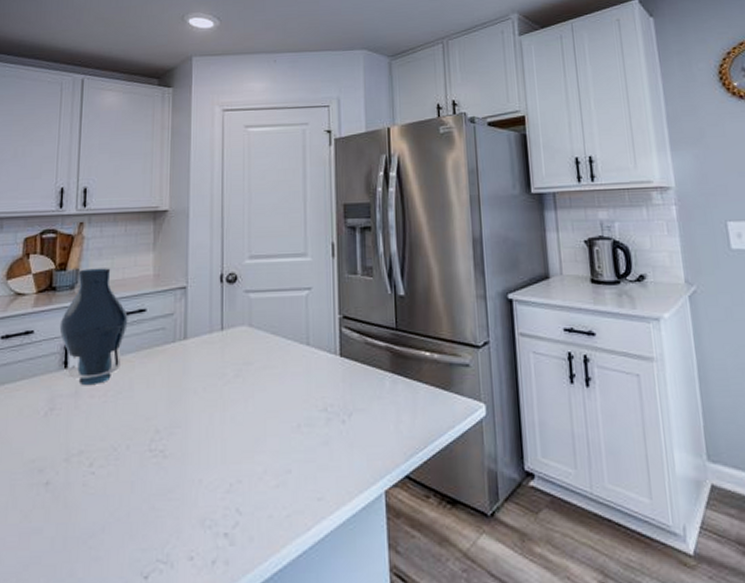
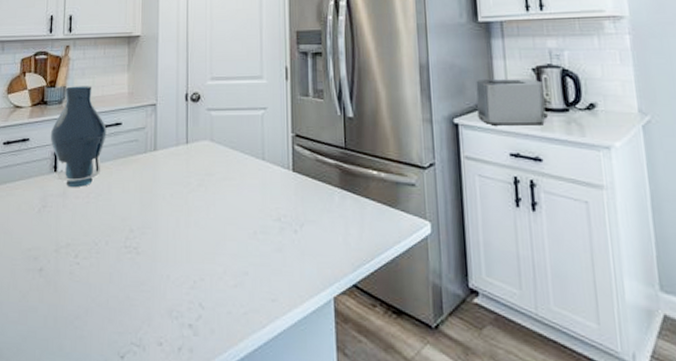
toaster: none [529,251,600,300] -> present [476,79,548,126]

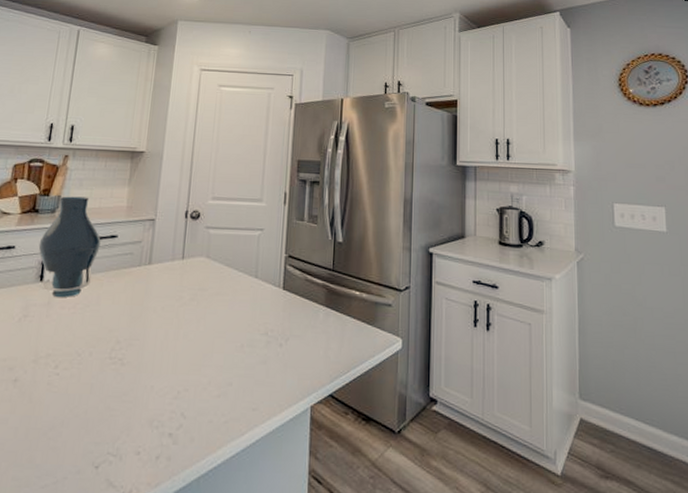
toaster: present [476,79,548,126] -> none [450,216,505,258]

